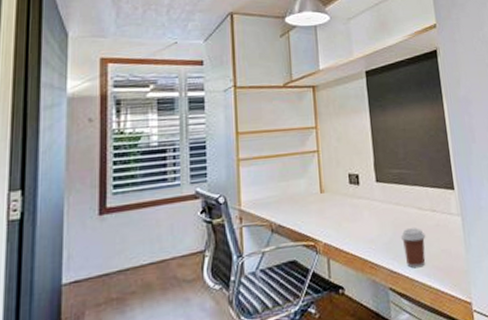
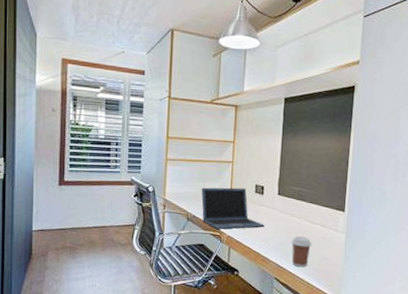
laptop: none [285,180,367,237] -> present [201,187,265,229]

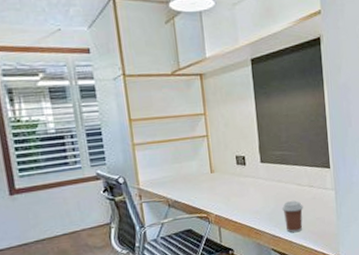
laptop: present [201,187,265,229] -> none [179,161,252,210]

